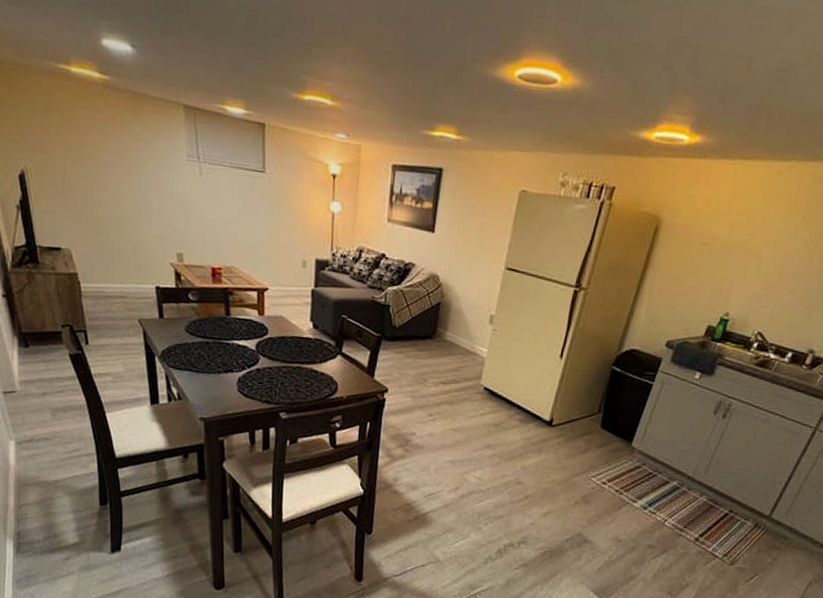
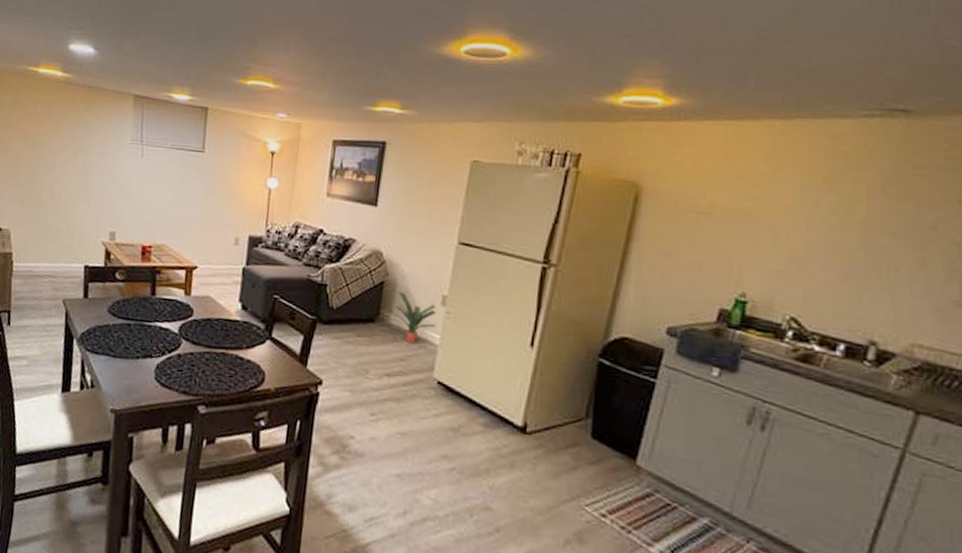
potted plant: none [448,311,485,357] -> present [393,291,437,344]

